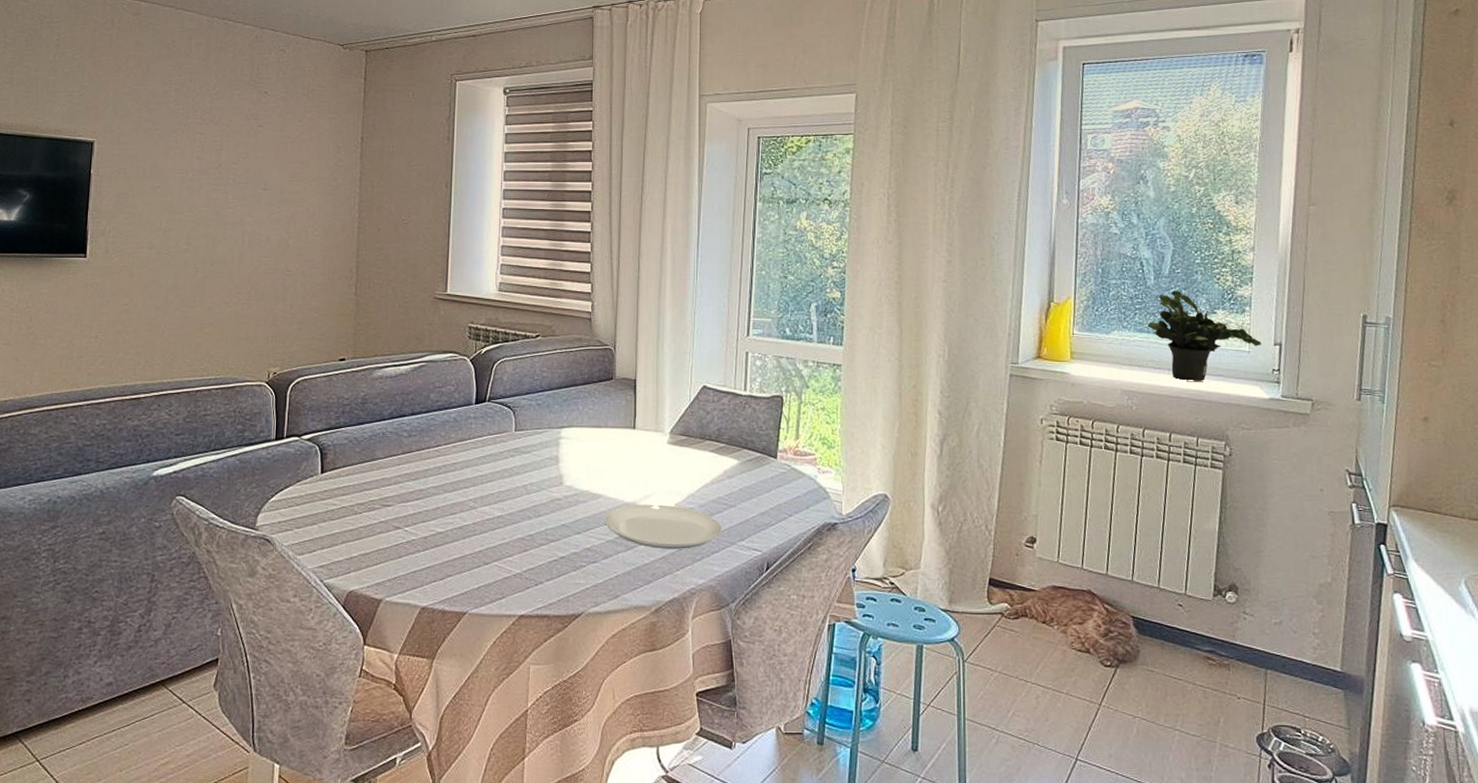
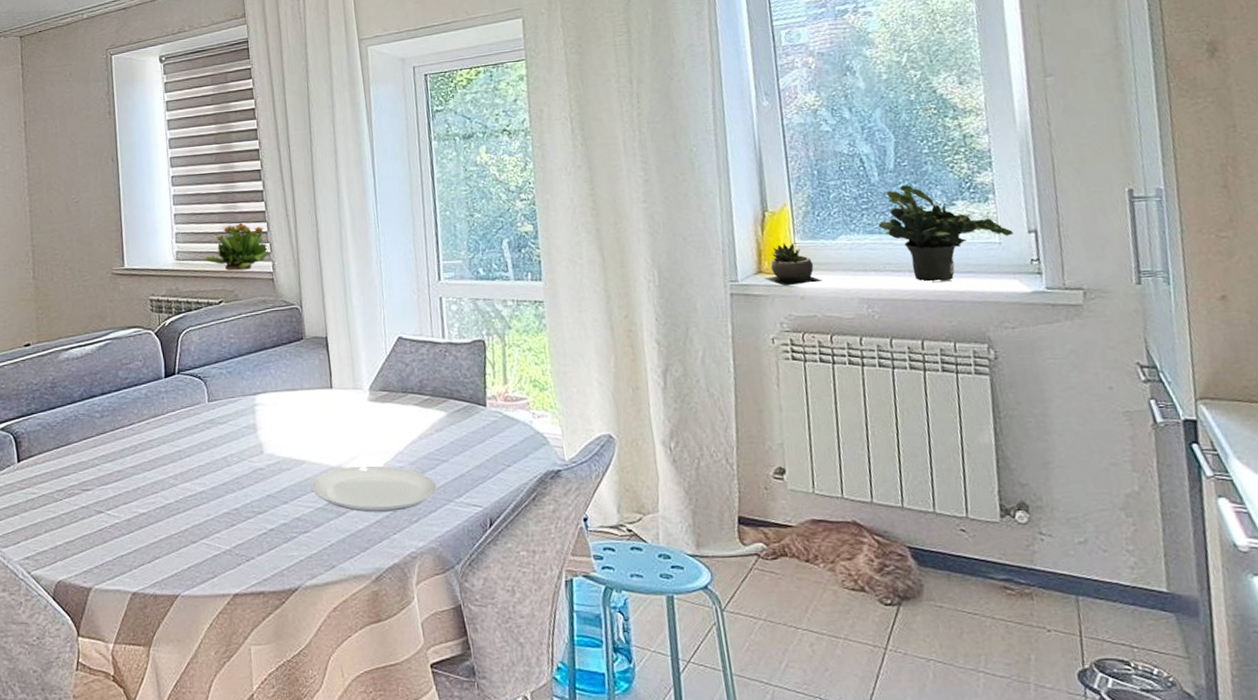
potted flower: none [525,261,590,307] -> present [203,223,270,271]
succulent plant: none [1042,332,1092,373] -> present [764,243,822,287]

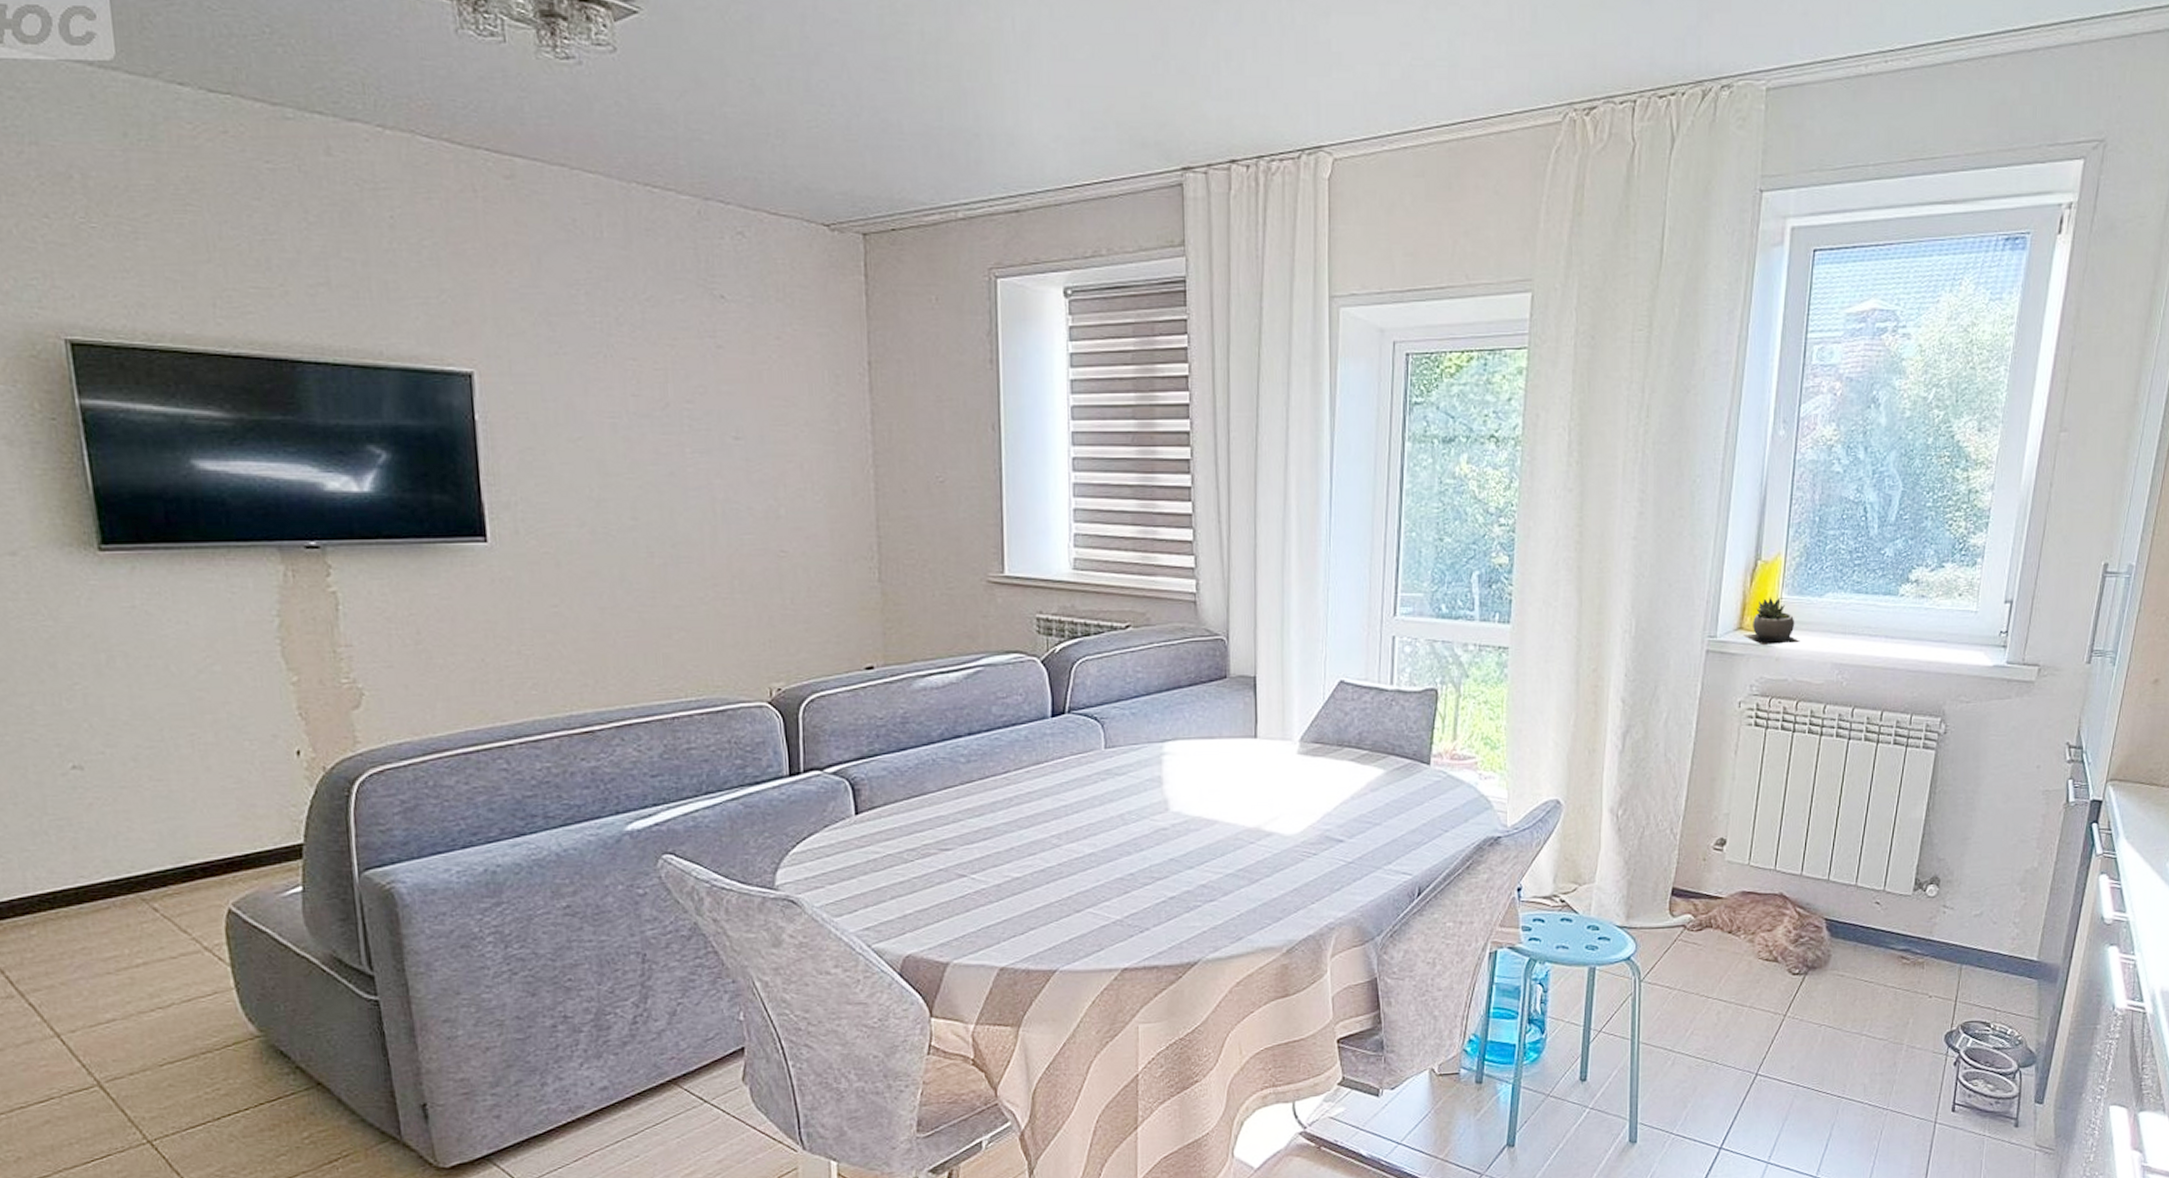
potted flower: present [203,223,270,271] -> none [1109,527,1194,588]
plate: present [311,465,438,513] -> none [1222,827,1366,880]
potted plant: present [878,185,1014,282] -> none [1866,541,1991,650]

